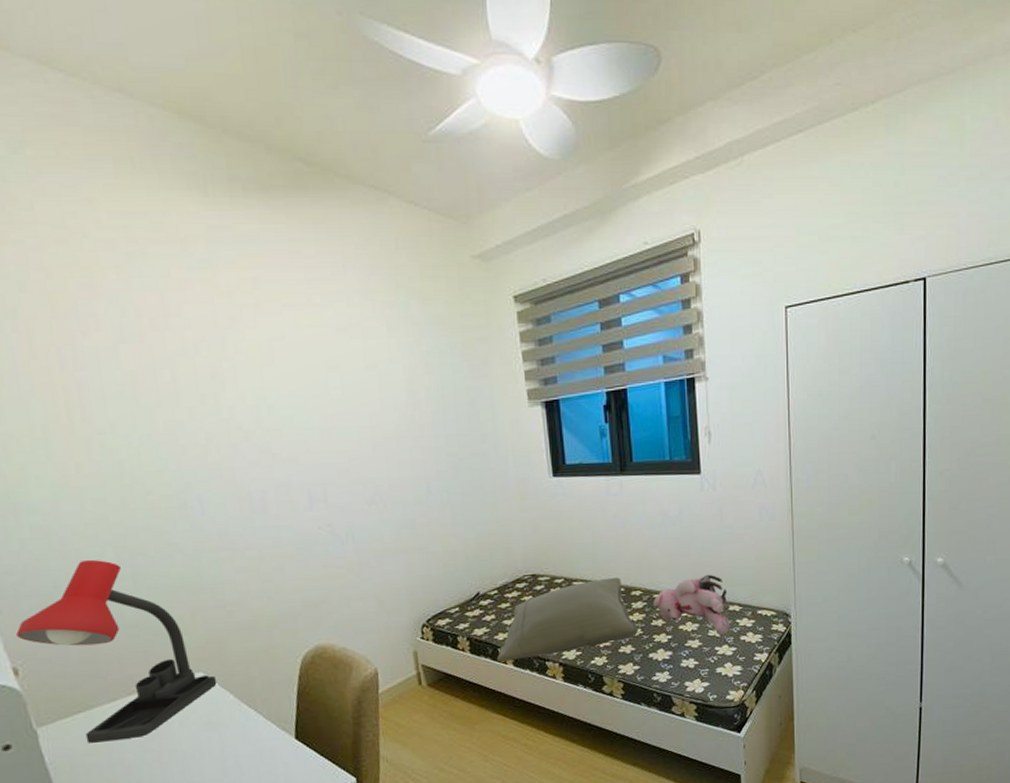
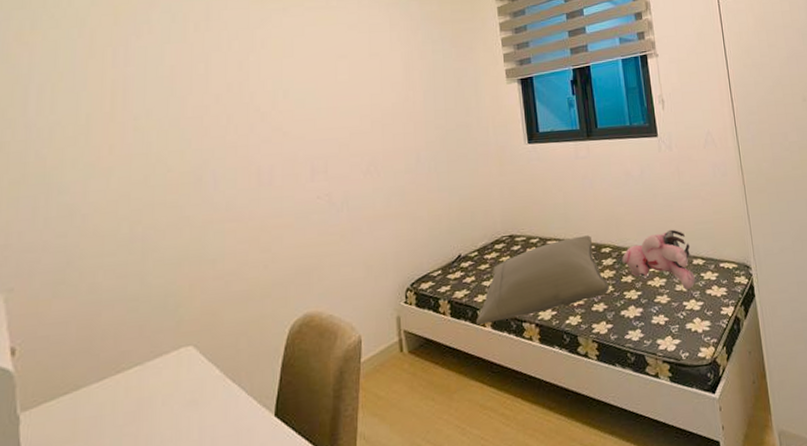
desk lamp: present [15,559,217,743] -> none [21,235,206,428]

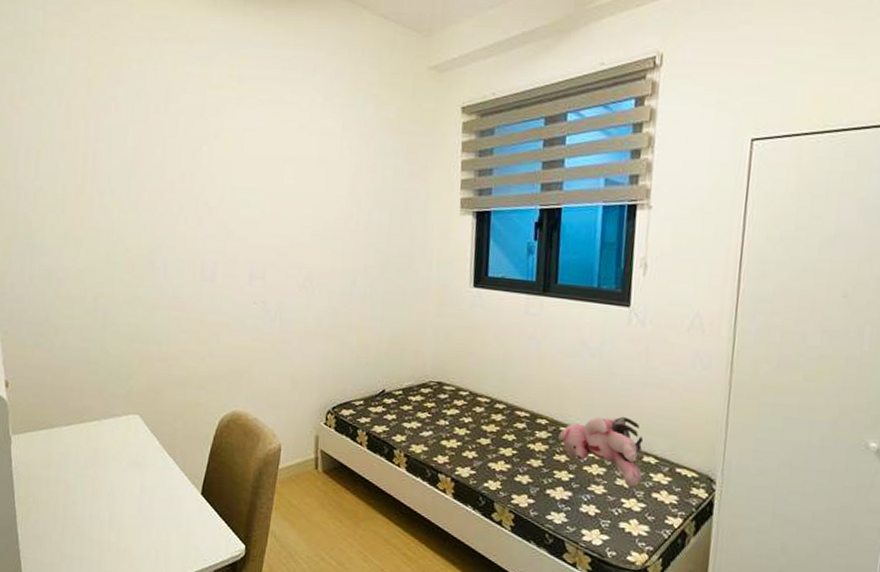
pillow: present [475,235,609,326] -> none [390,399,538,470]

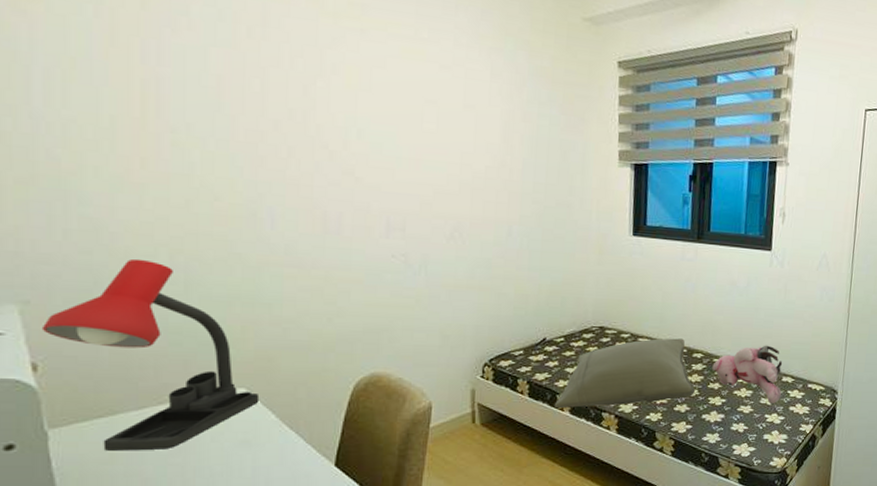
desk lamp: none [12,299,149,462] -> present [41,258,260,451]
pillow: none [390,399,538,470] -> present [553,338,695,409]

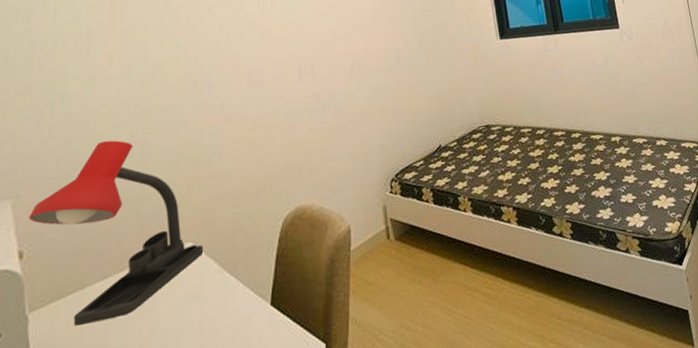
pillow: present [553,338,695,409] -> none [457,122,580,211]
stuffed bear: present [712,345,783,403] -> none [591,113,659,169]

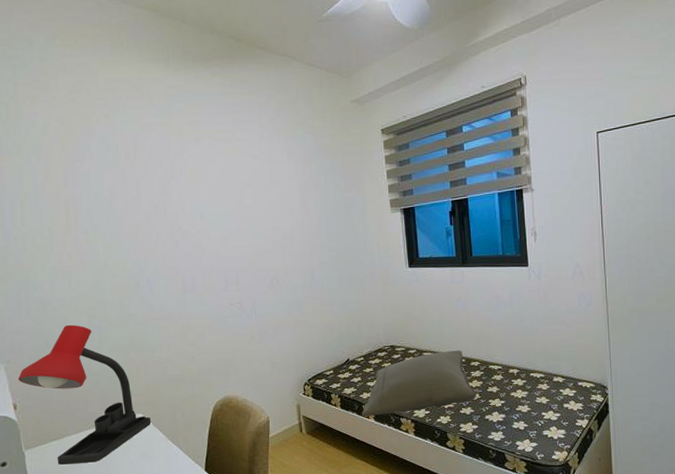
pillow: none [457,122,580,211] -> present [361,350,476,417]

